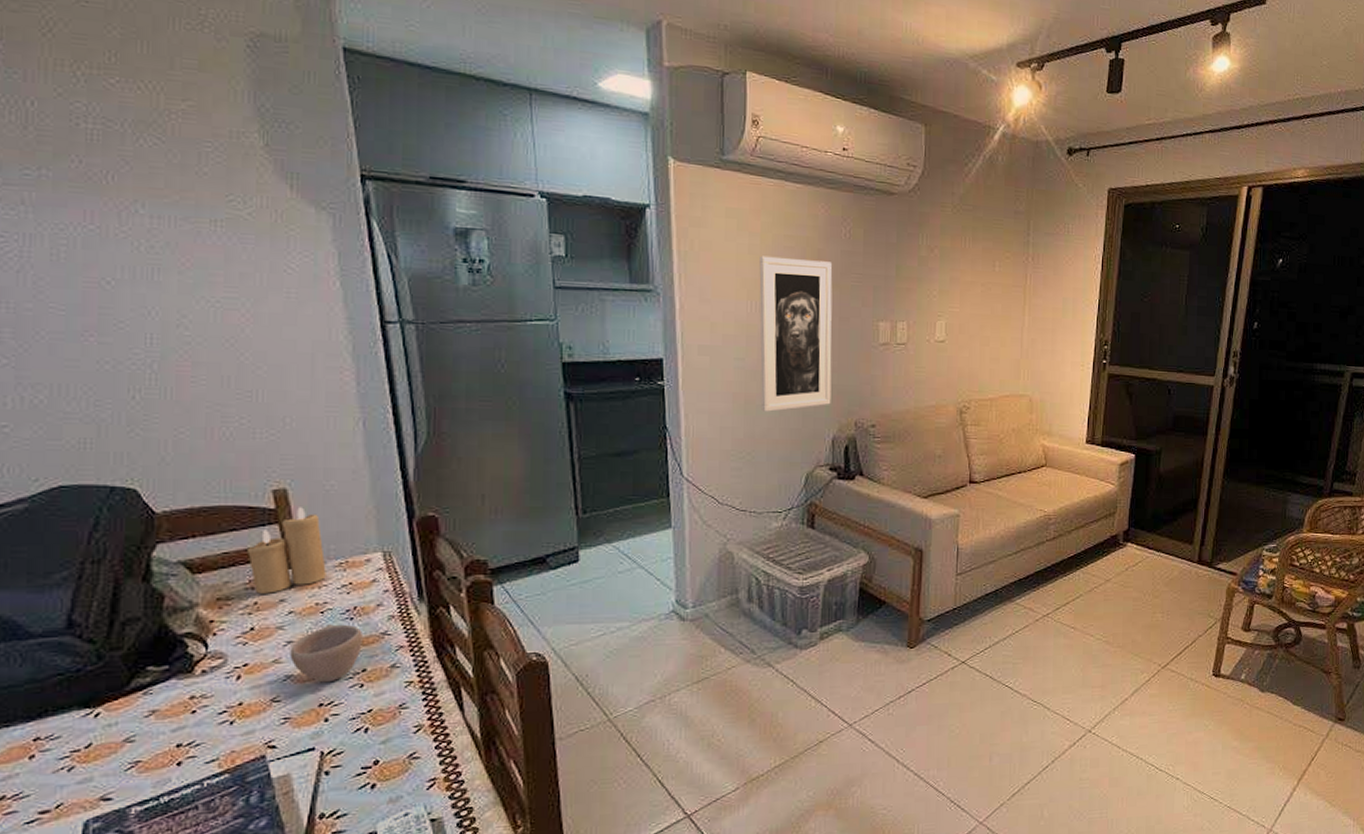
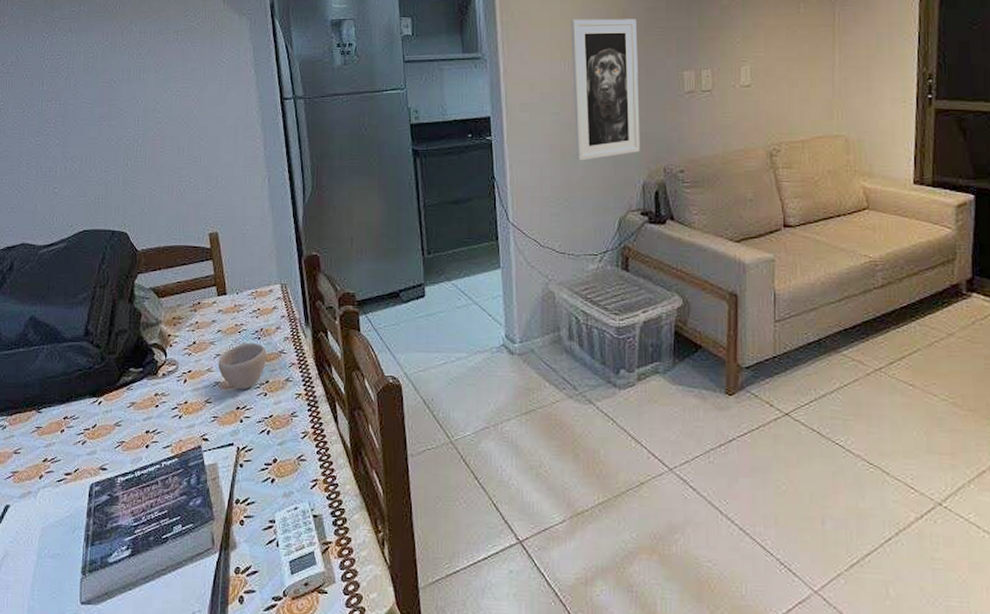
candle: present [247,507,326,594] -> none [192,247,243,315]

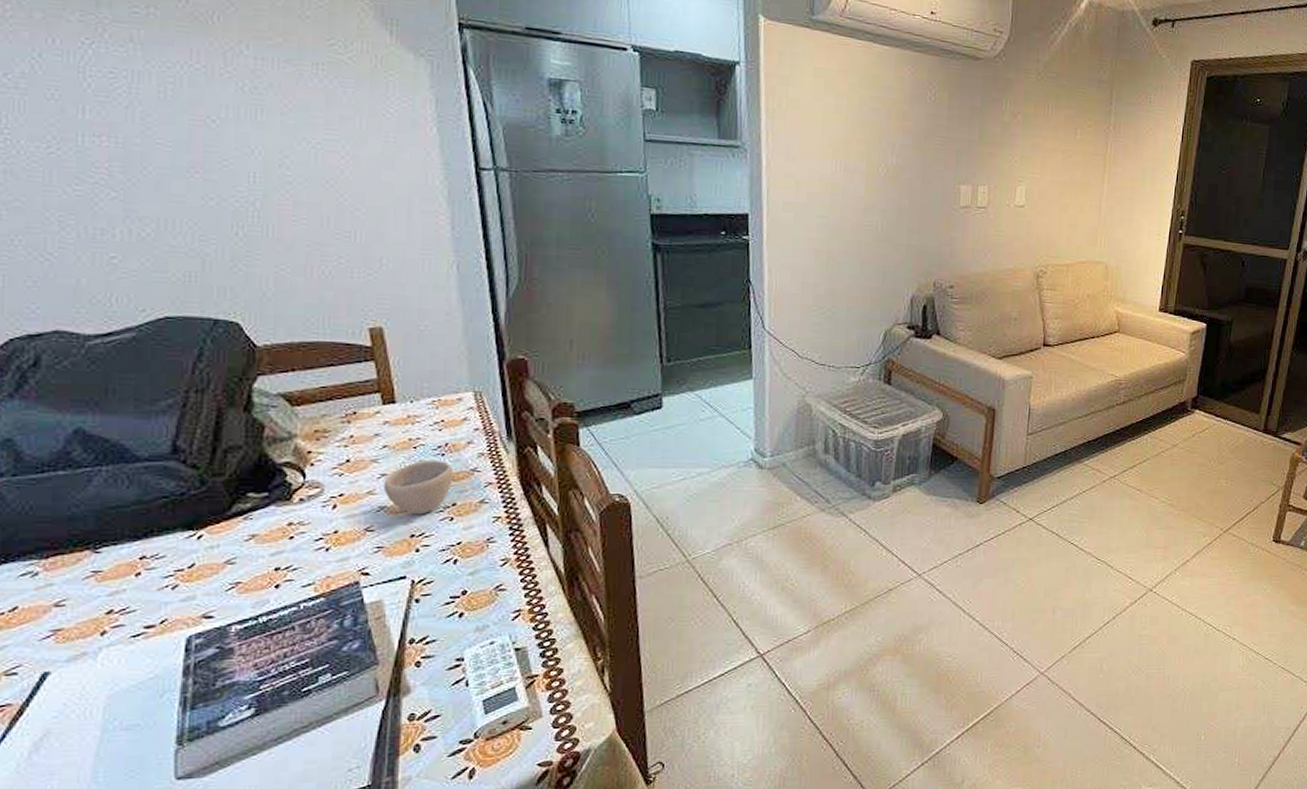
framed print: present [571,19,640,161] -> none [842,116,916,270]

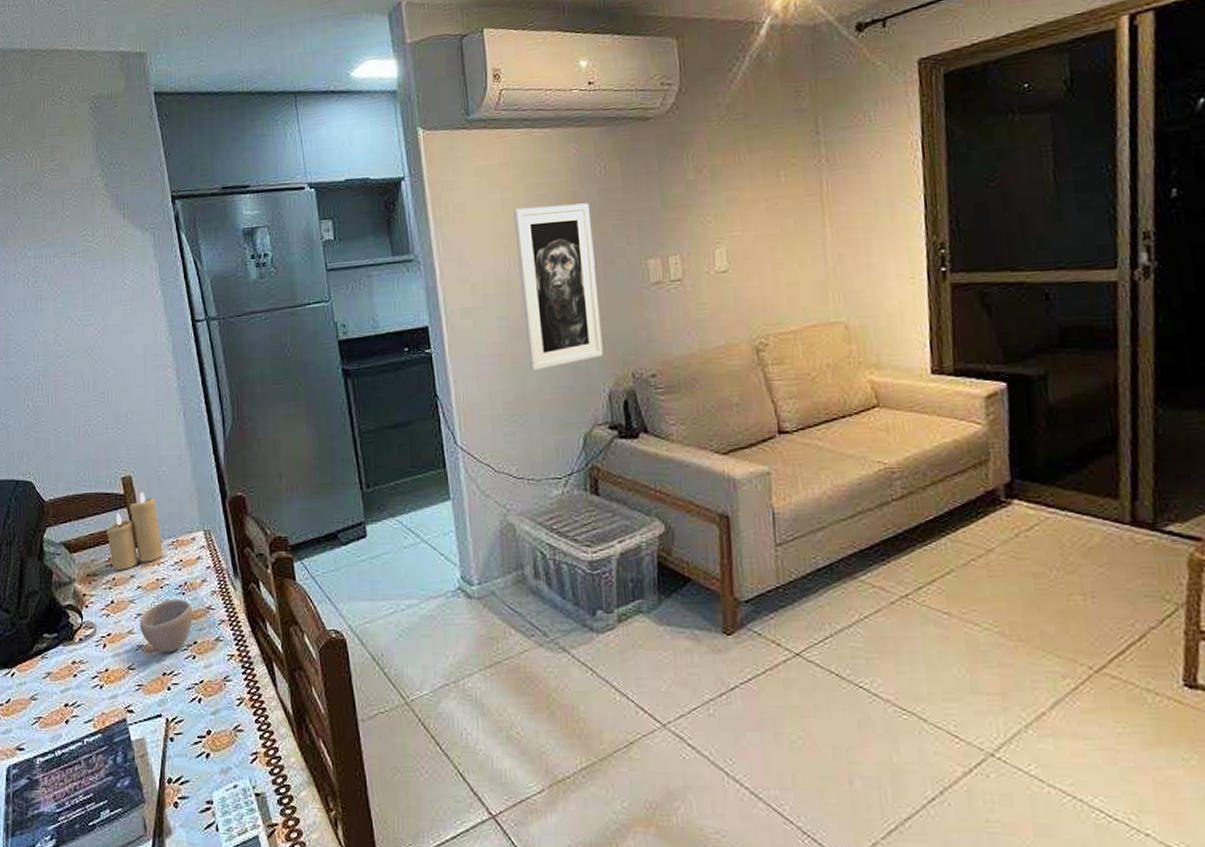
candle: none [344,346,420,428] -> present [106,492,163,570]
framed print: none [842,116,916,270] -> present [513,203,603,371]

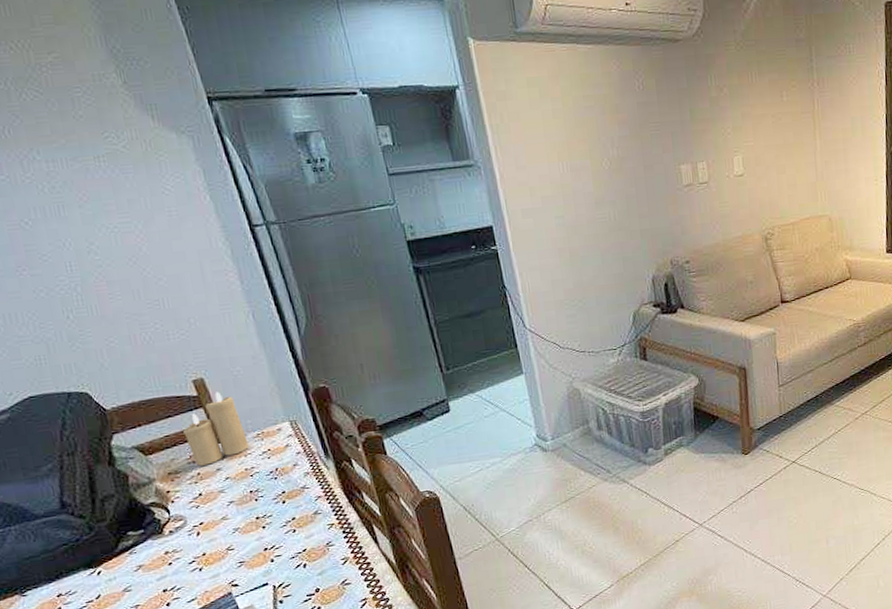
cup: present [139,598,193,653] -> none [232,483,289,532]
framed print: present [513,203,603,371] -> none [564,115,647,262]

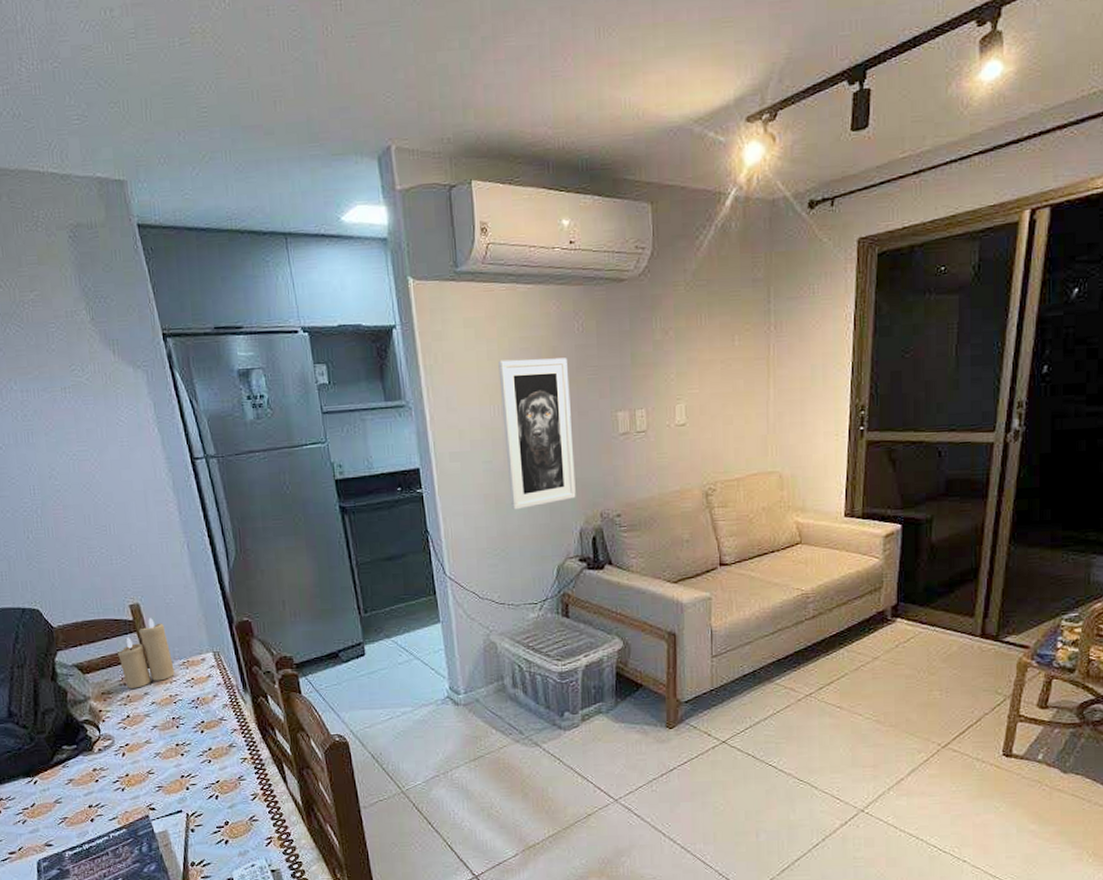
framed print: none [564,115,647,262] -> present [498,358,576,510]

